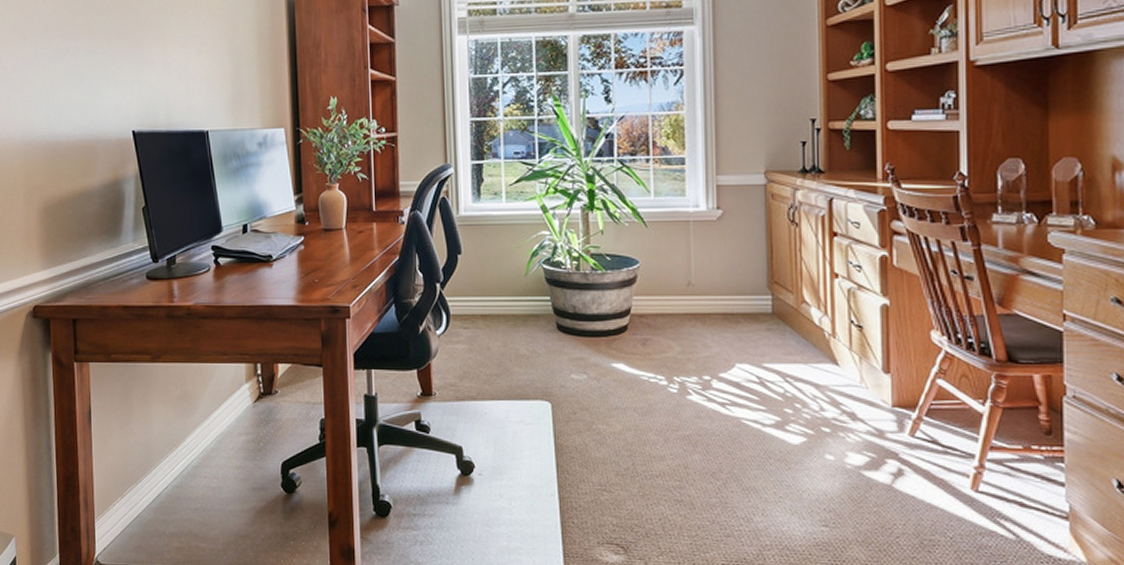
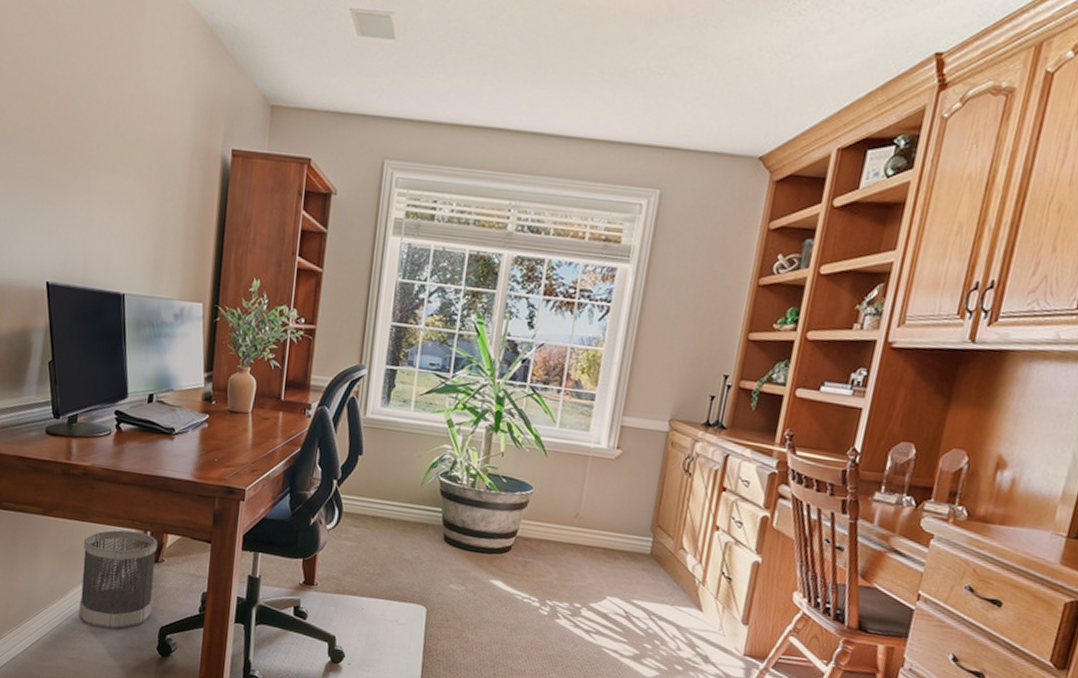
wastebasket: none [195,365,272,472] -> present [78,530,157,630]

